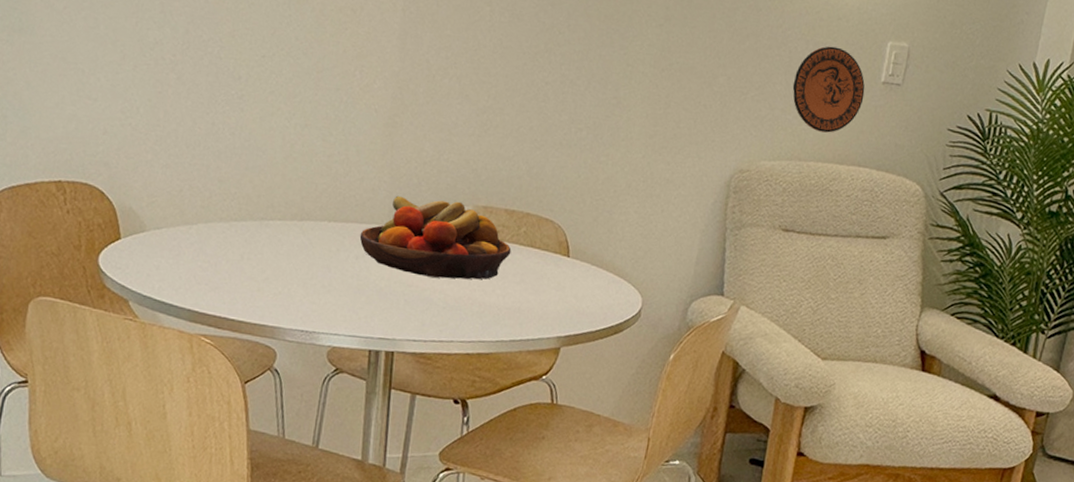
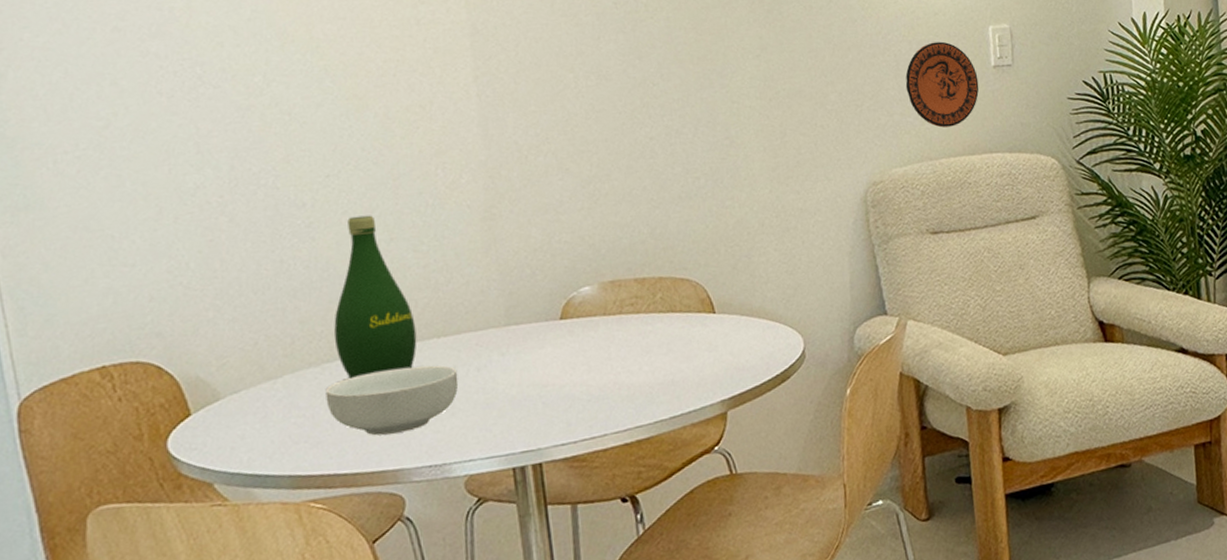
cereal bowl: none [228,238,339,297] -> present [325,365,459,436]
bottle: none [244,97,313,243] -> present [334,215,417,380]
fruit bowl: present [359,195,512,280] -> none [476,282,651,373]

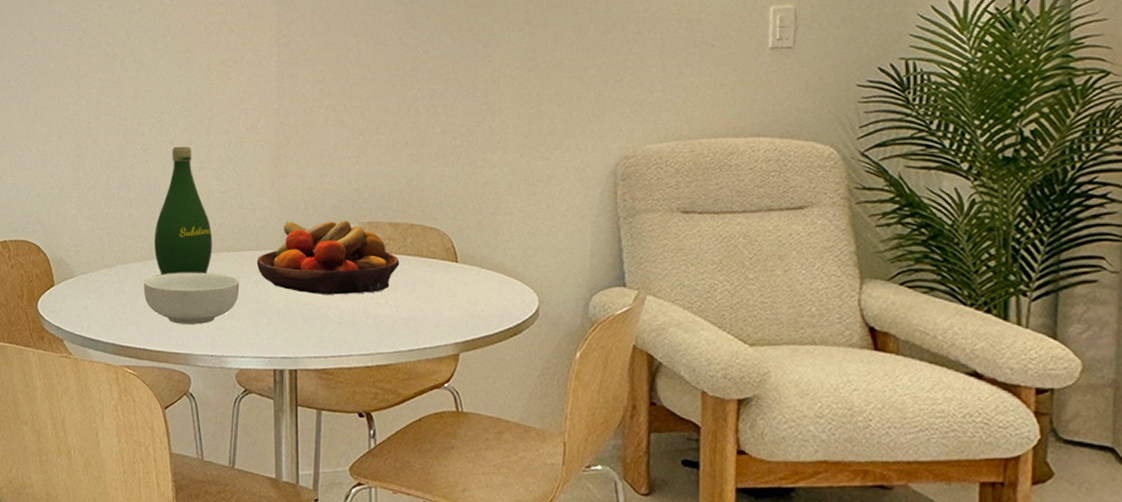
fruit bowl: none [476,282,651,373] -> present [256,220,400,295]
decorative plate: present [905,41,979,128] -> none [670,20,752,107]

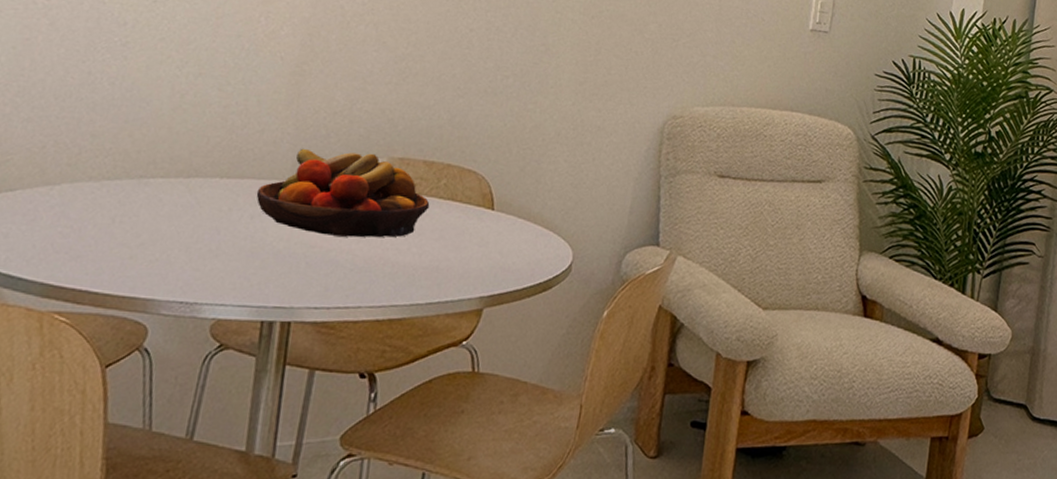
cereal bowl: present [143,272,240,325] -> none [96,198,231,264]
bottle: present [154,146,213,276] -> none [119,44,203,202]

